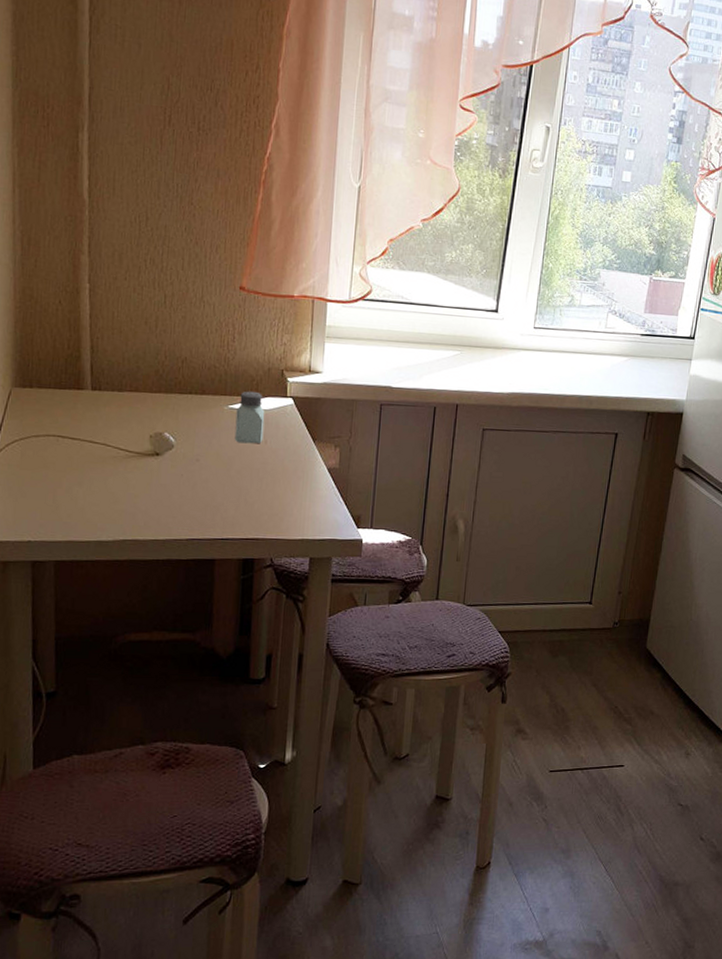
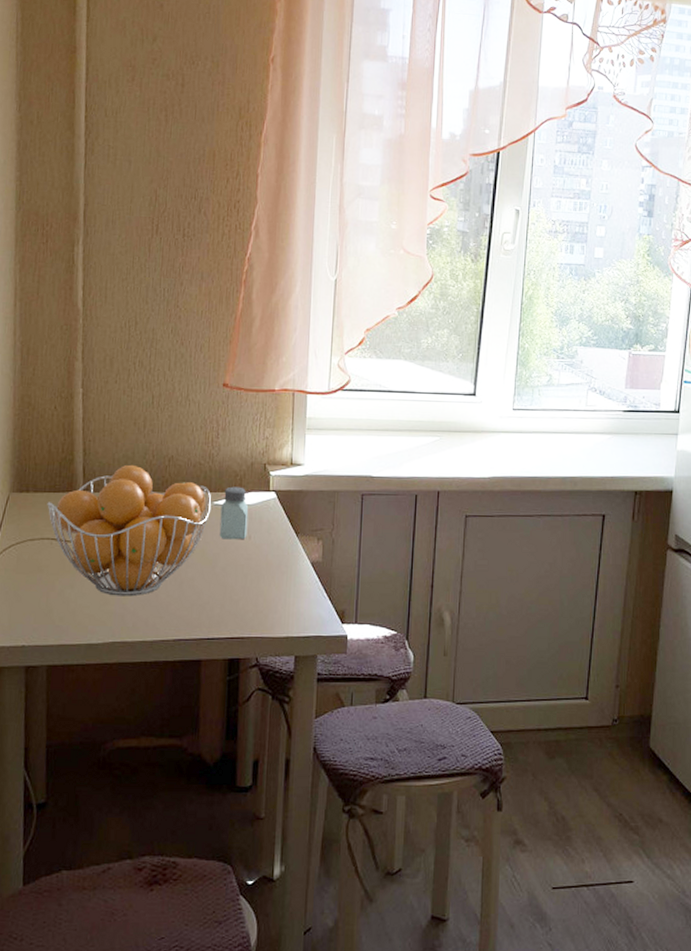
fruit basket: none [52,364,227,496] -> present [47,464,212,597]

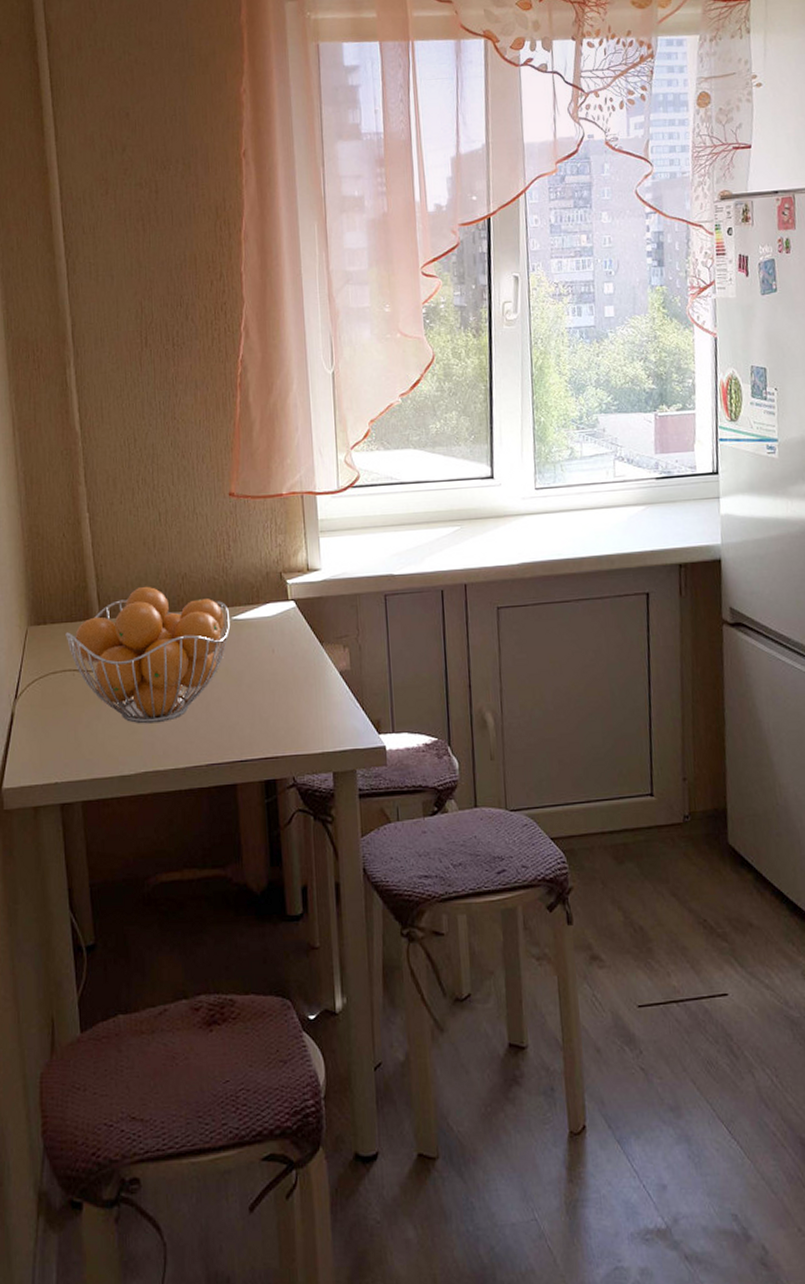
saltshaker: present [219,486,249,540] -> none [240,598,270,656]

